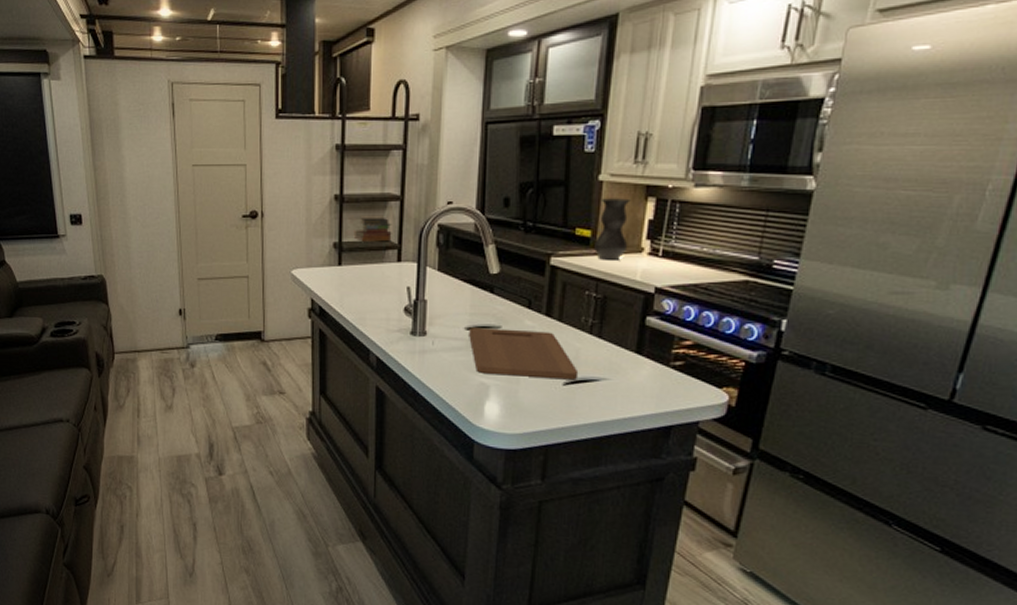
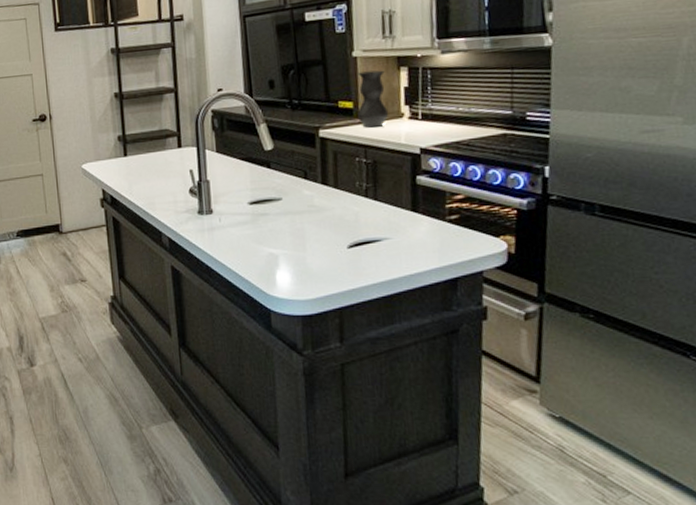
books: present [353,218,392,242] -> none [135,109,171,133]
cutting board: present [469,328,577,380] -> none [252,199,360,245]

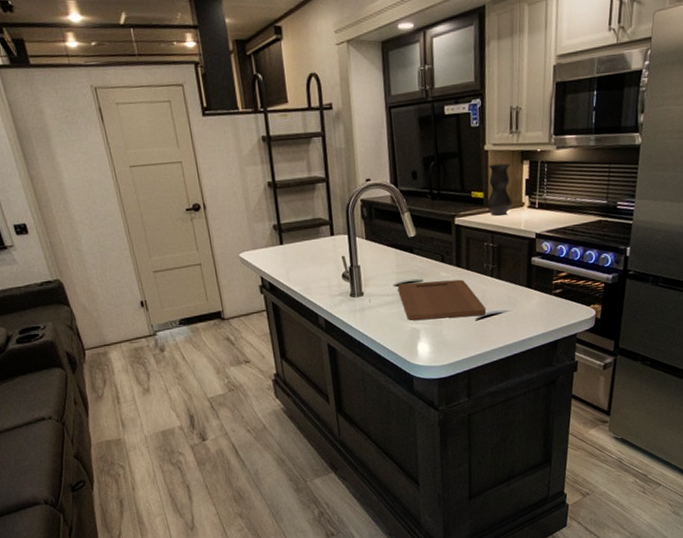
cutting board: none [252,199,360,245] -> present [397,279,485,320]

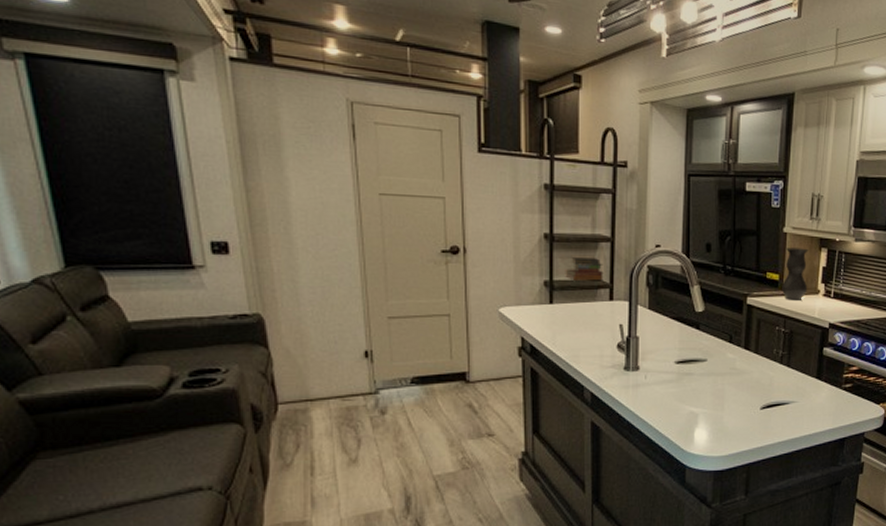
books: none [290,198,323,222] -> present [565,257,603,281]
cutting board: present [397,279,485,320] -> none [679,361,772,405]

